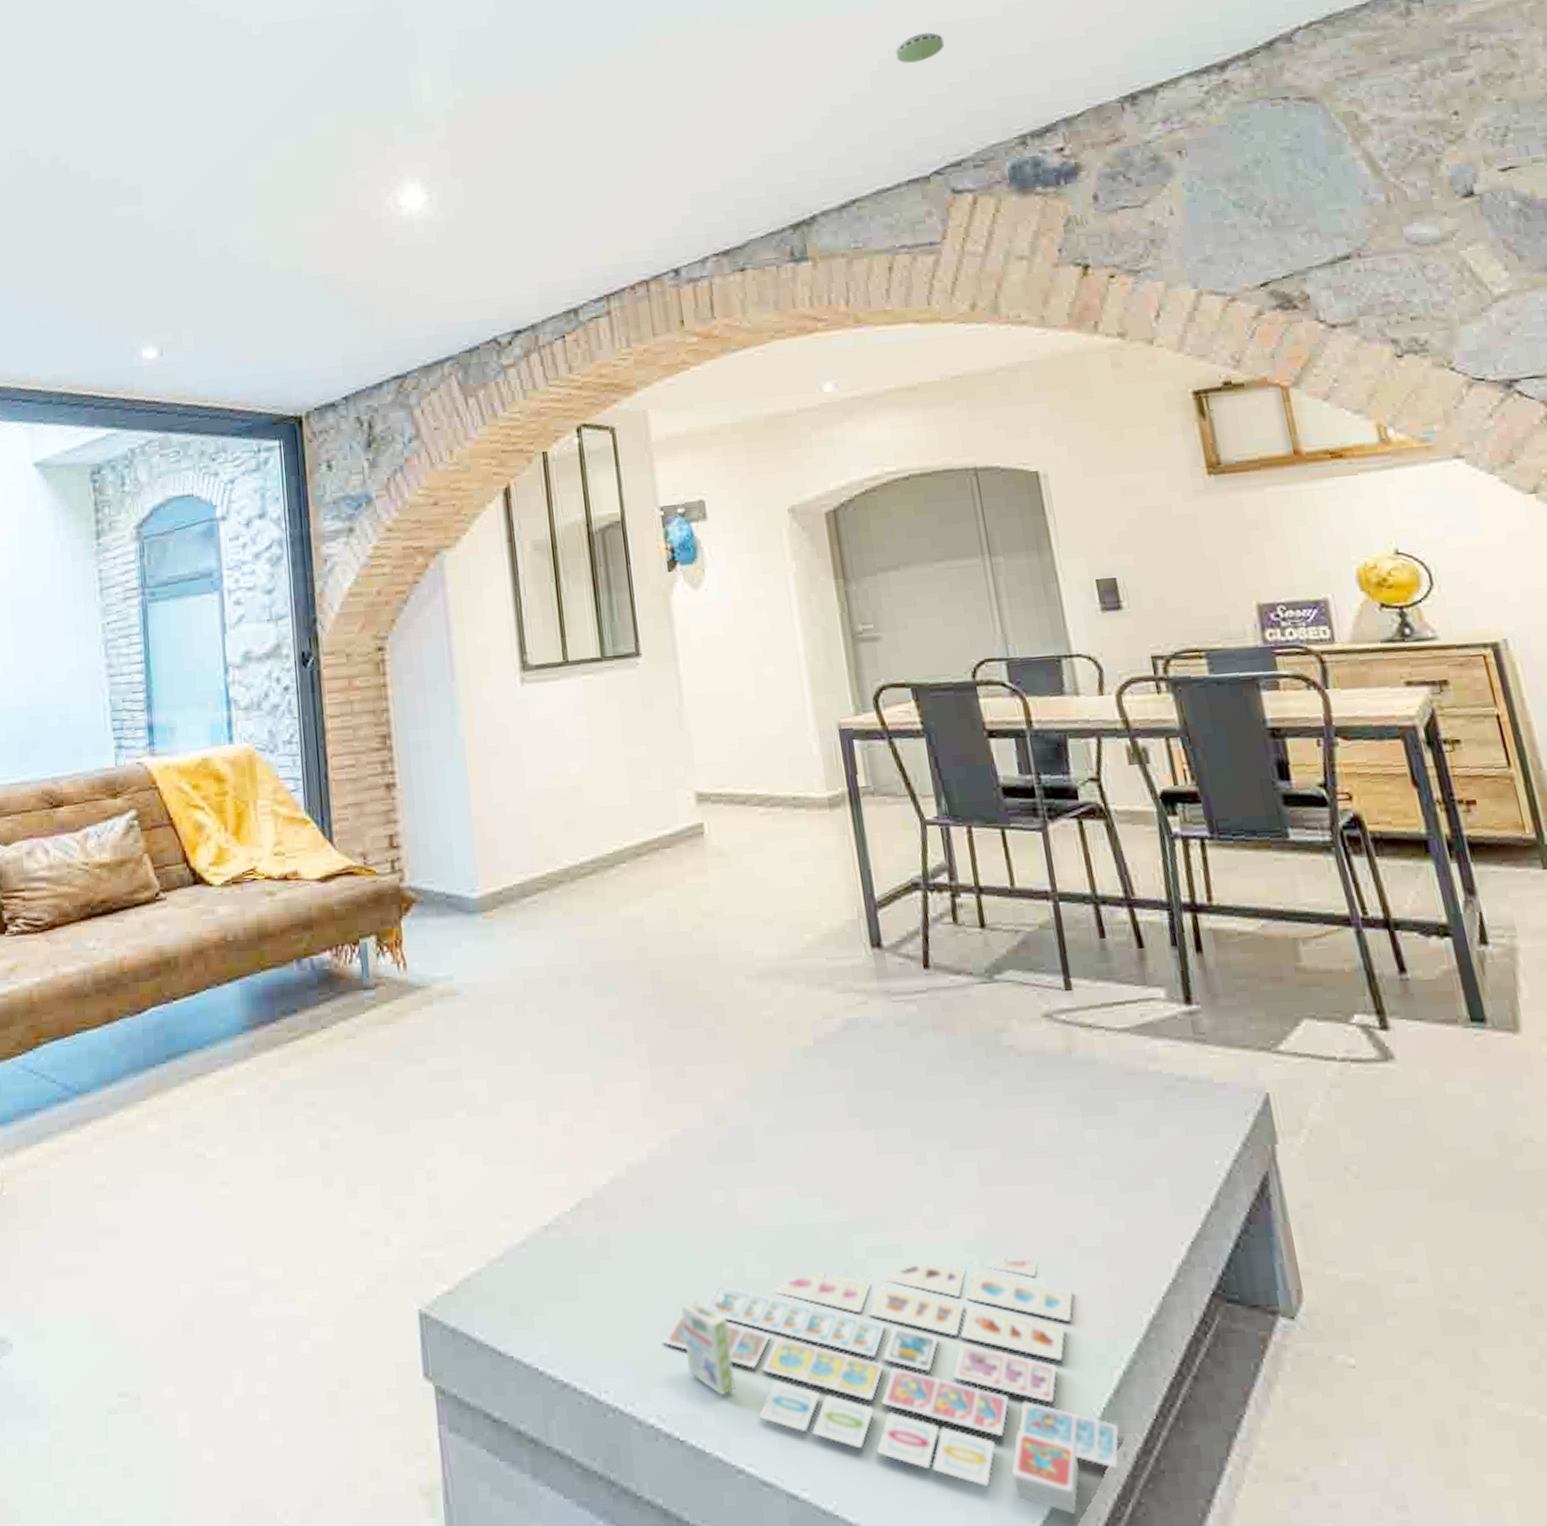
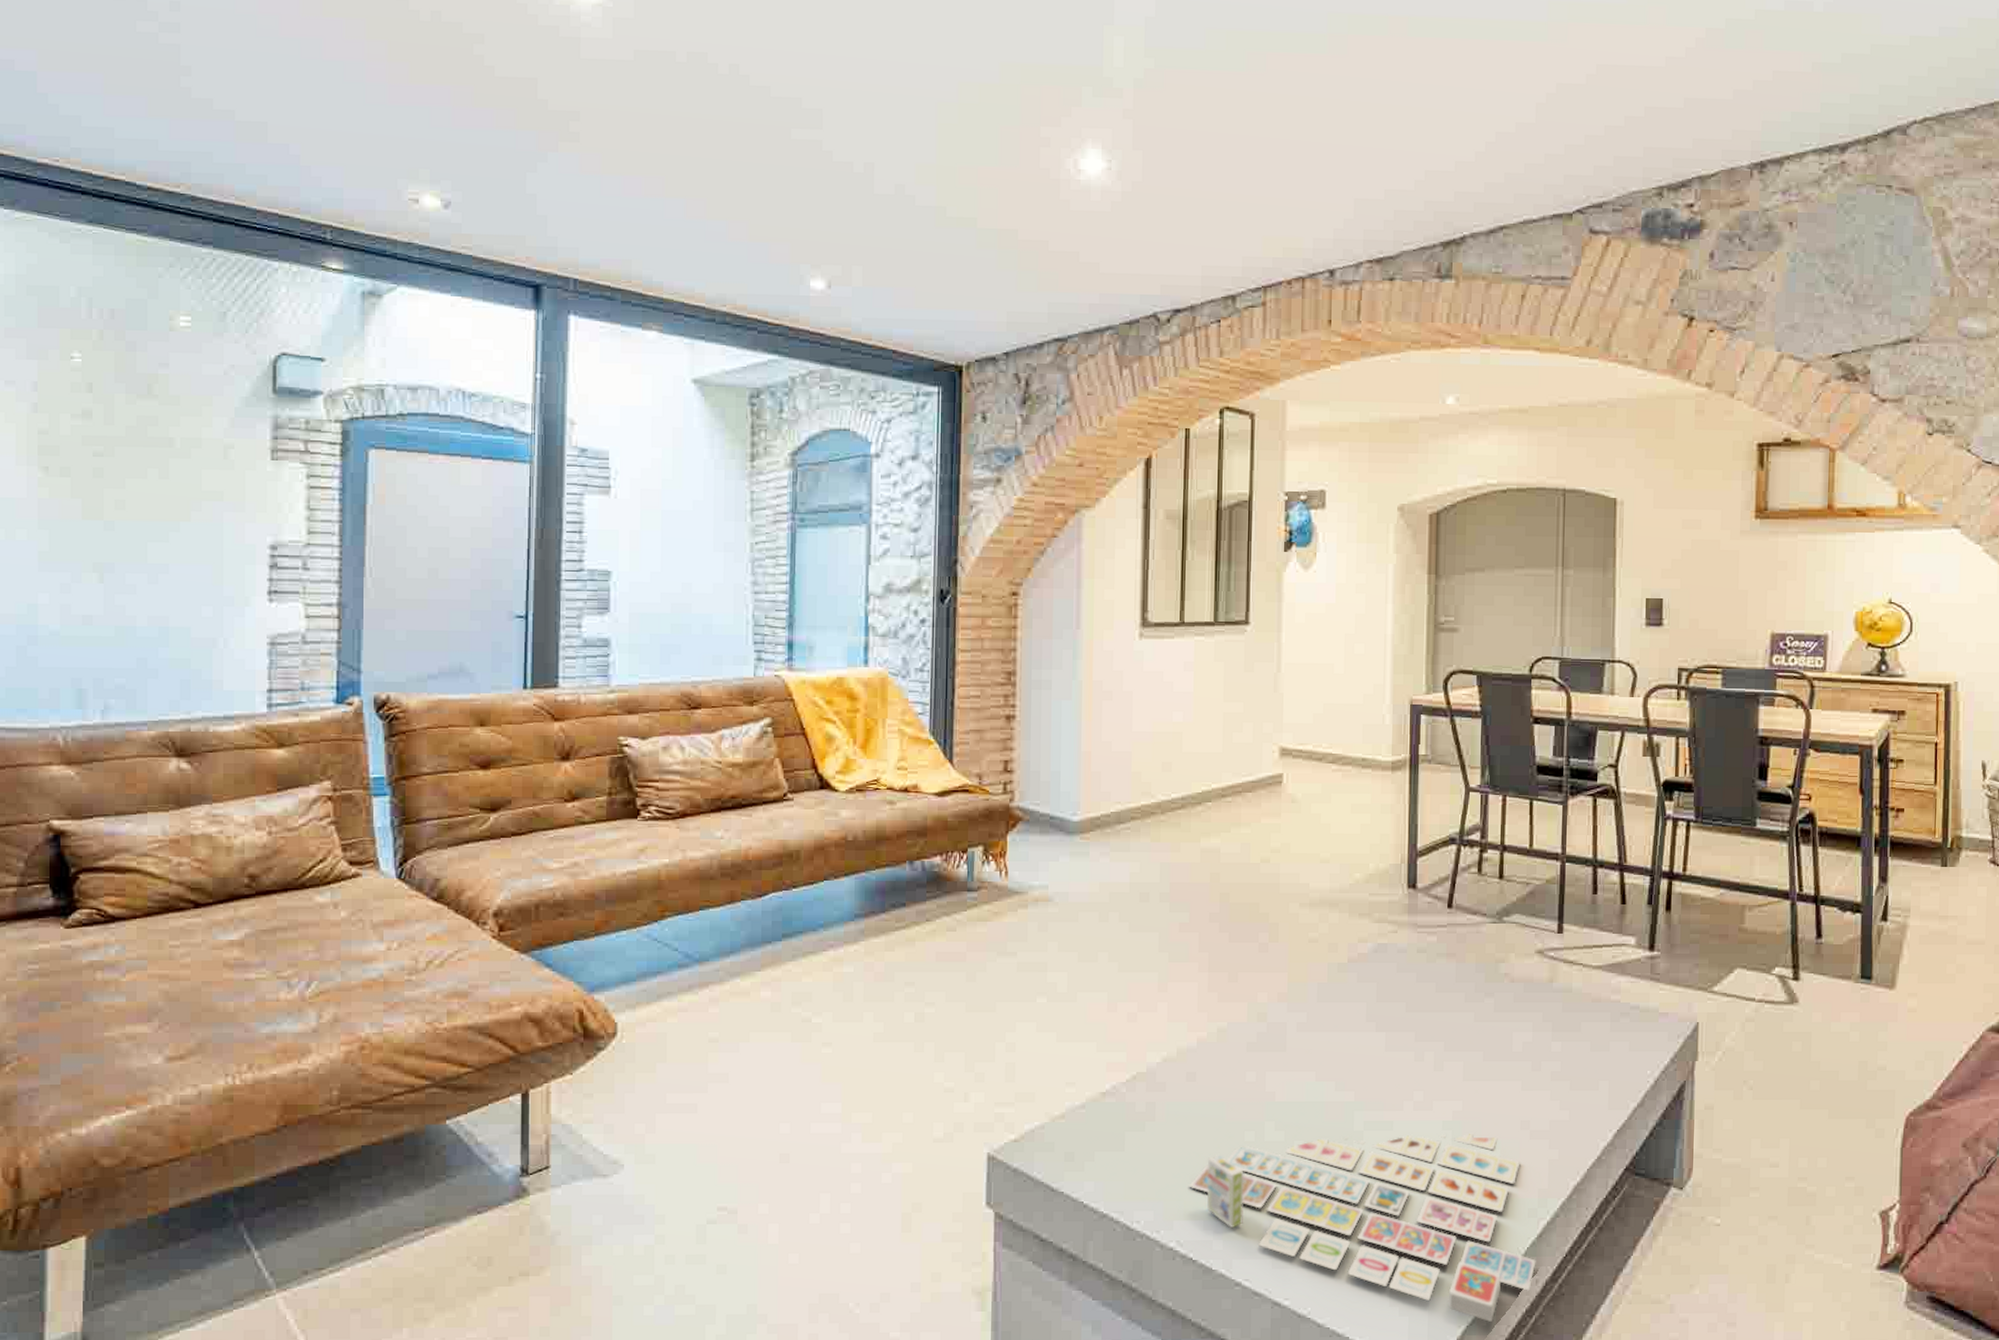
smoke detector: present [896,32,945,64] -> none [1563,73,1608,101]

